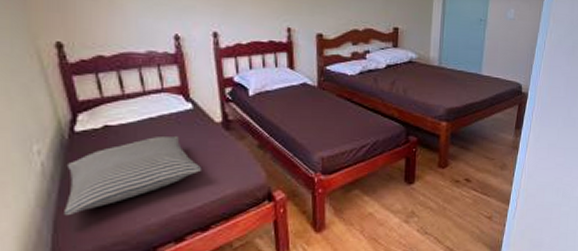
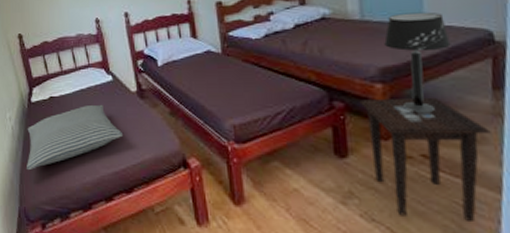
side table: none [428,133,510,228] -> present [359,97,491,221]
table lamp: none [453,64,496,146] -> present [384,11,451,112]

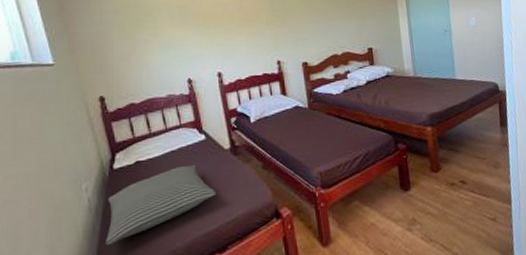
side table: present [359,97,491,221] -> none [416,134,502,233]
table lamp: present [384,11,451,112] -> none [431,70,474,148]

